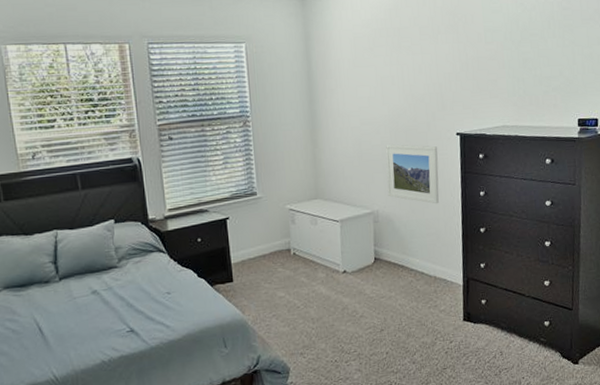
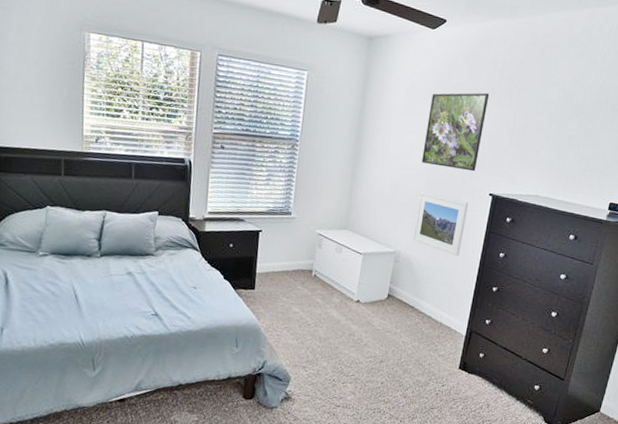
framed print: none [378,31,438,115] -> present [421,92,490,172]

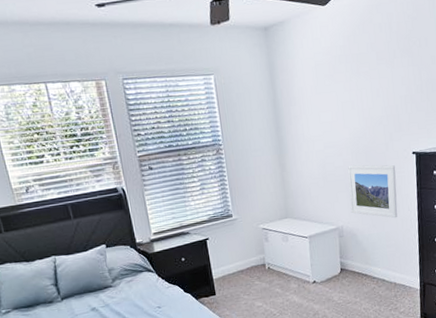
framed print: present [421,92,490,172] -> none [337,56,395,138]

